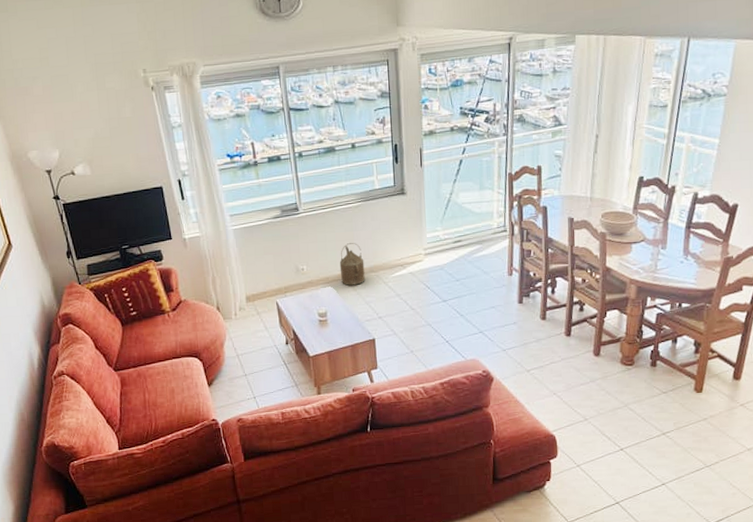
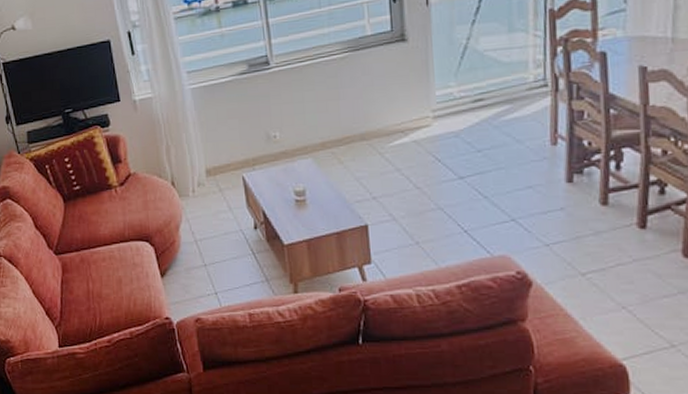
watering can: present [339,242,365,285] -> none [321,102,355,157]

